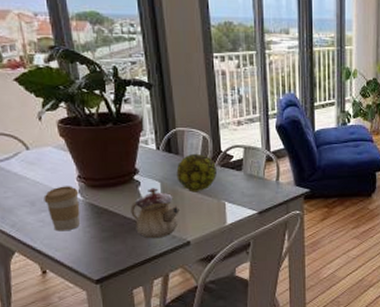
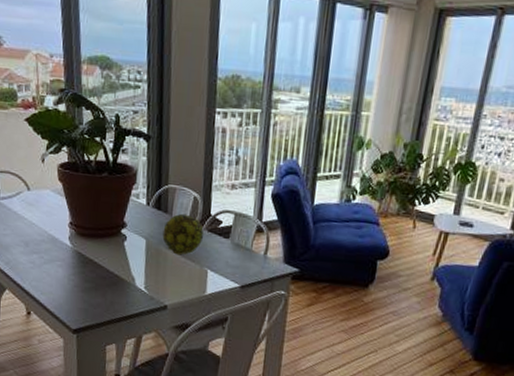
coffee cup: present [43,186,80,232] -> none [37,230,69,276]
teapot: present [130,188,180,239] -> none [114,244,161,298]

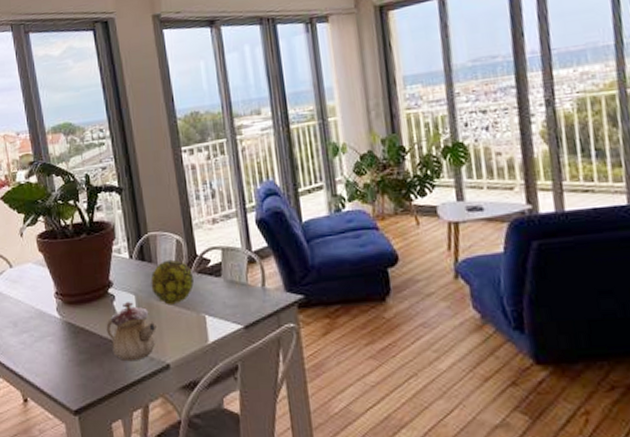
teapot: none [114,244,161,298] -> present [106,302,157,362]

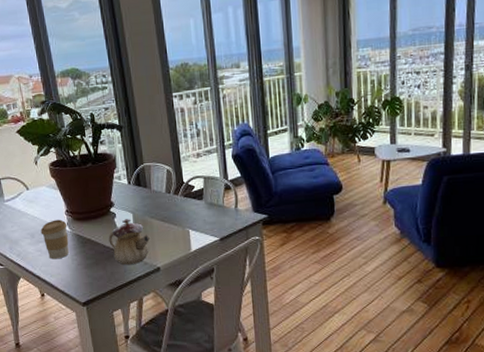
coffee cup: none [25,303,58,354] -> present [40,219,69,260]
decorative ball: present [150,259,195,305] -> none [145,185,181,222]

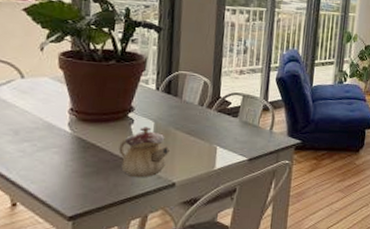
coffee cup: present [40,219,69,260] -> none [29,117,68,164]

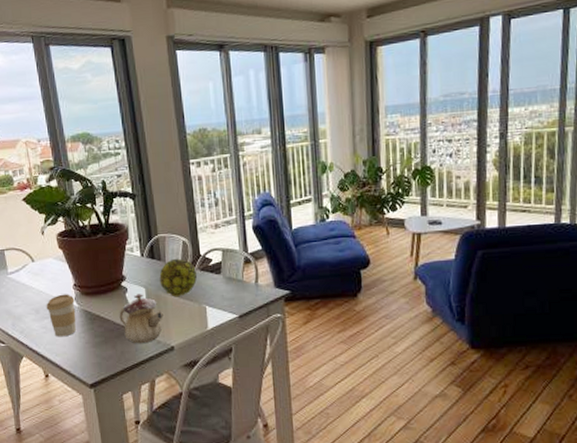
coffee cup: none [29,117,68,164] -> present [46,294,76,337]
decorative ball: none [171,96,214,135] -> present [159,258,198,297]

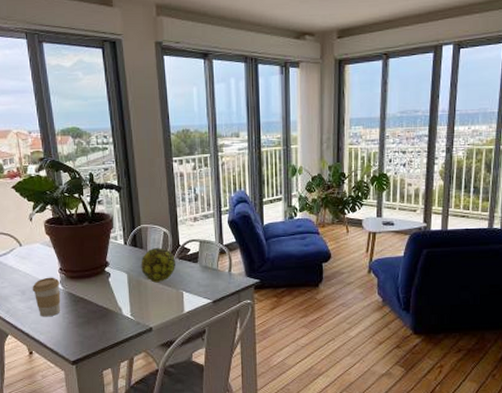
teapot: present [119,294,163,344] -> none [102,279,143,325]

